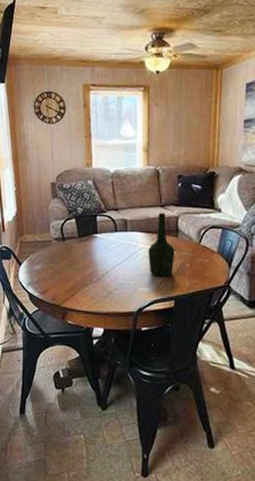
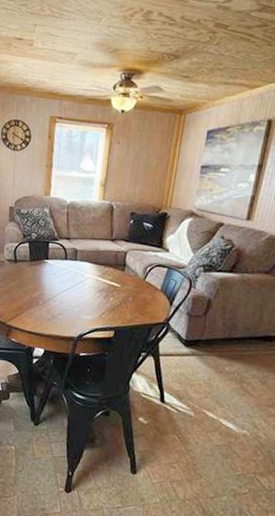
bottle: present [148,212,175,277] -> none [93,246,120,308]

